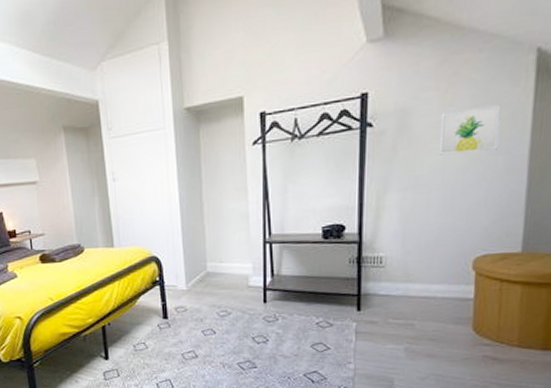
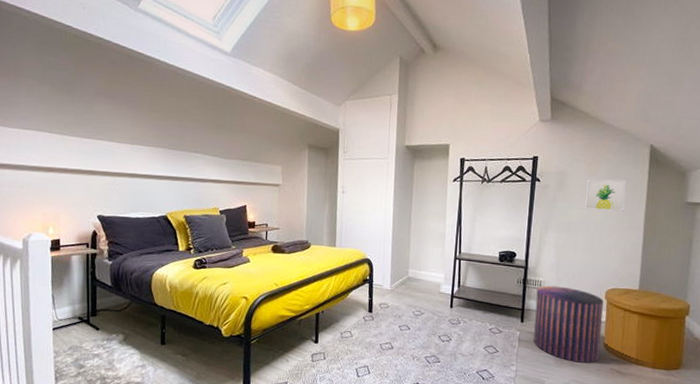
pouf: none [375,260,471,352] -> present [533,285,604,363]

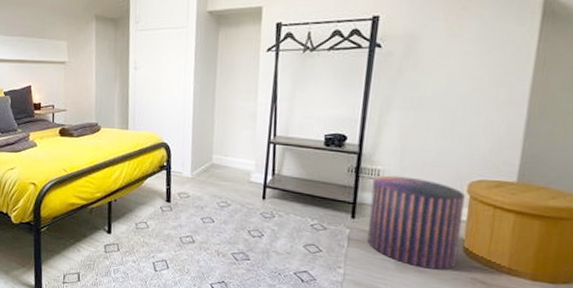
wall art: present [585,179,627,211] -> none [443,40,506,83]

